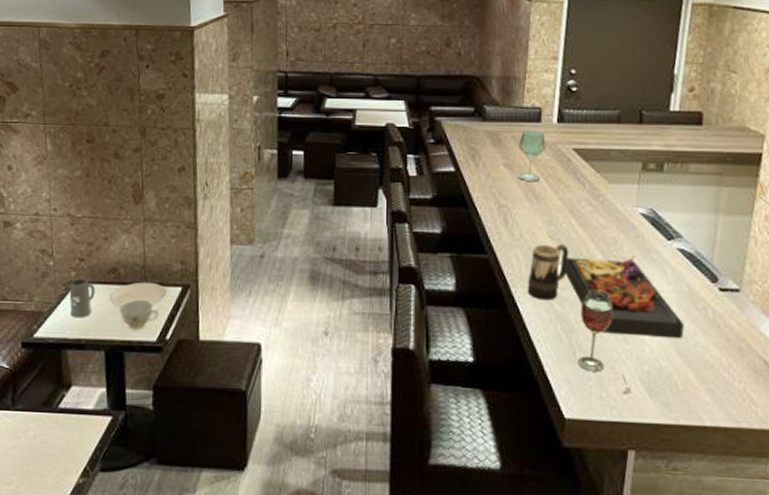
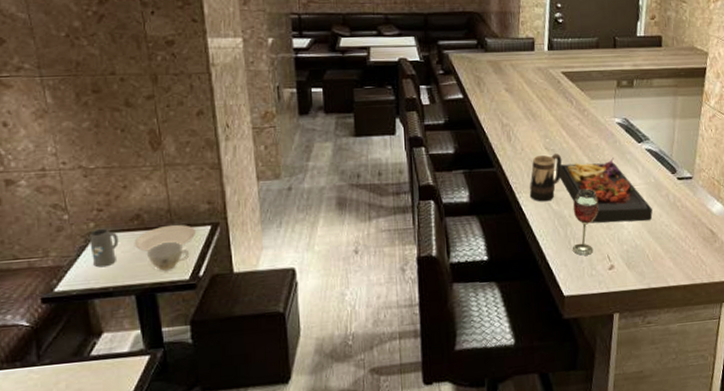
wine glass: present [518,130,546,182] -> none [516,57,540,103]

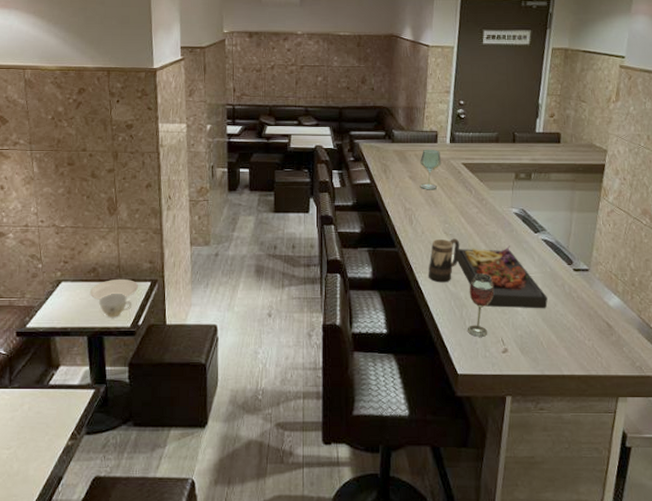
beer mug: present [90,228,119,268] -> none [56,277,78,310]
wine glass: none [516,57,540,103] -> present [420,149,442,190]

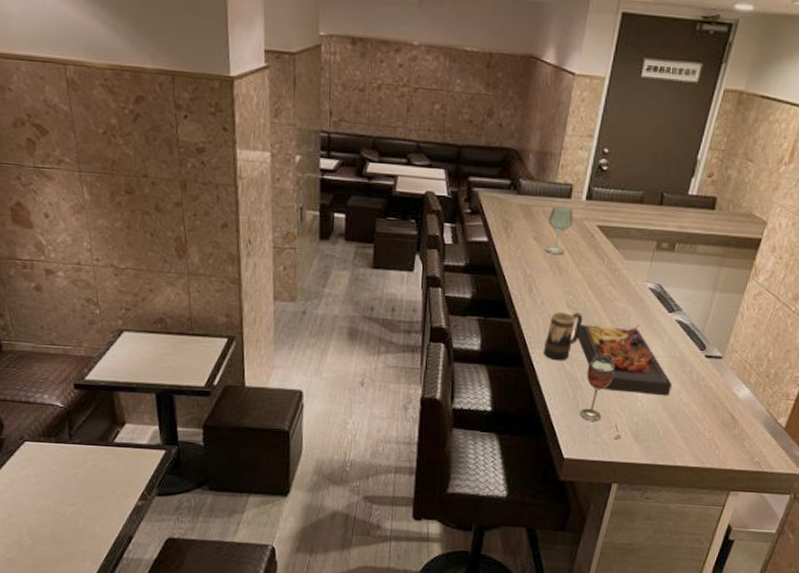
plate: present [89,278,139,300] -> none [156,332,214,355]
teacup: present [98,293,131,317] -> none [167,348,205,375]

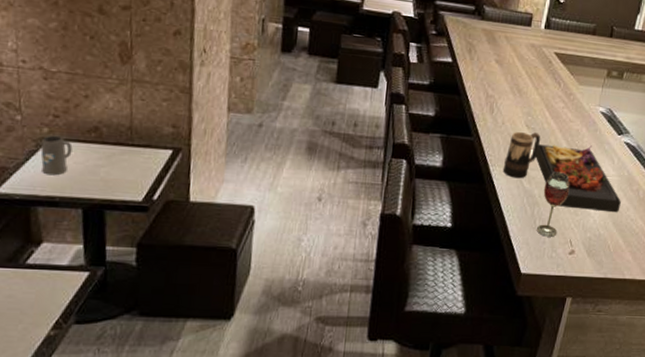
beer mug: none [118,326,143,364] -> present [40,135,73,176]
wine glass: present [545,205,574,255] -> none [506,32,533,78]

